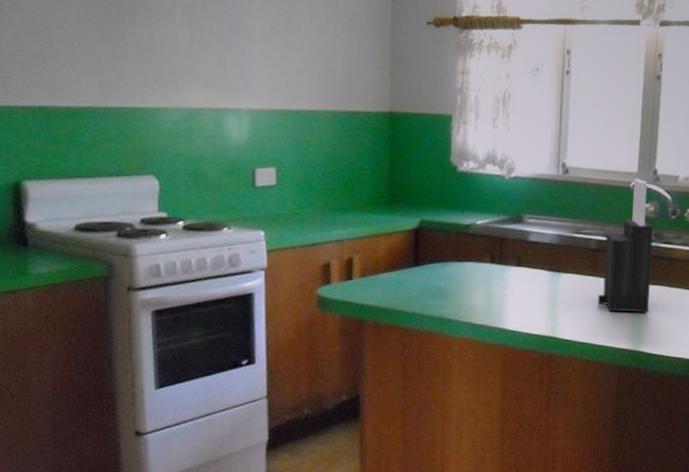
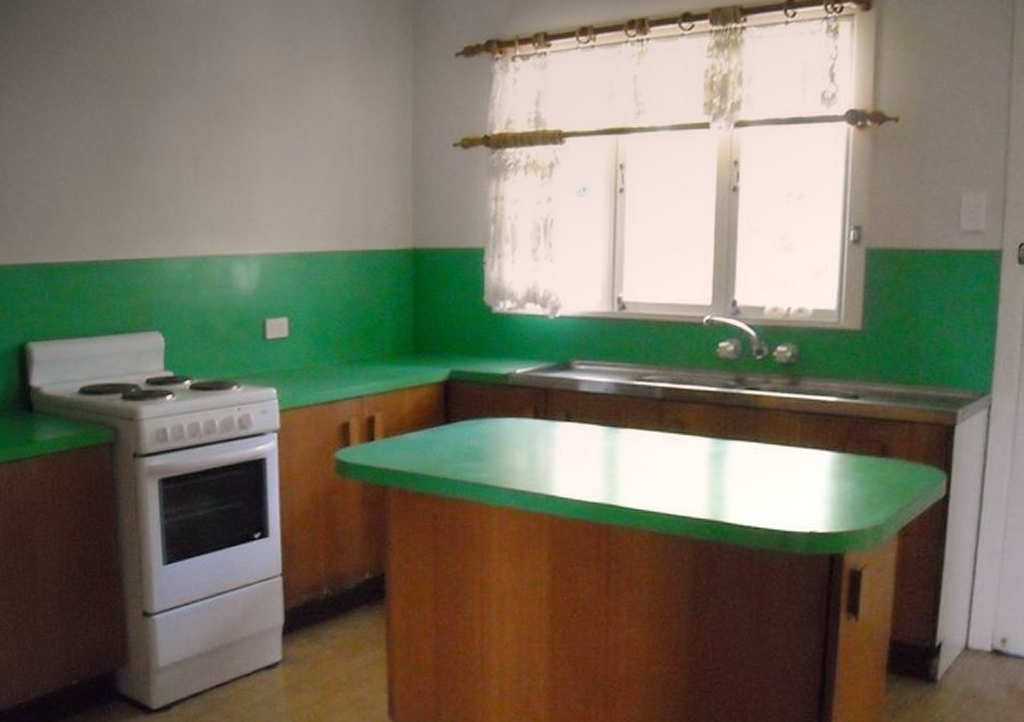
knife block: present [598,179,653,312] -> none [666,312,733,474]

